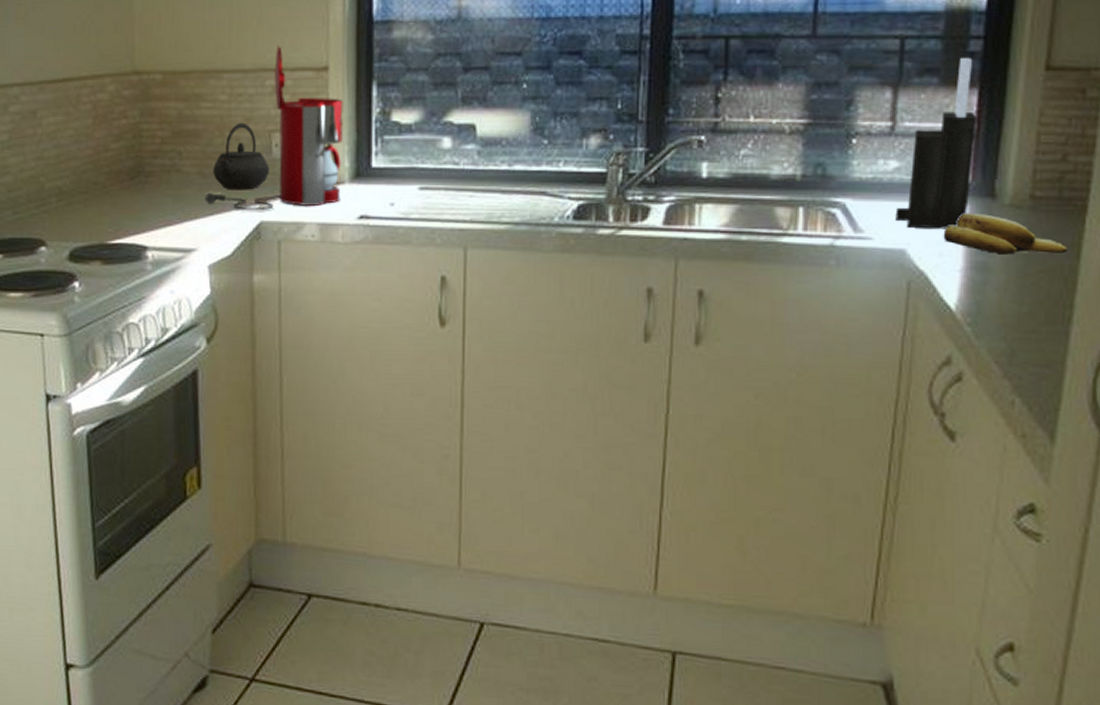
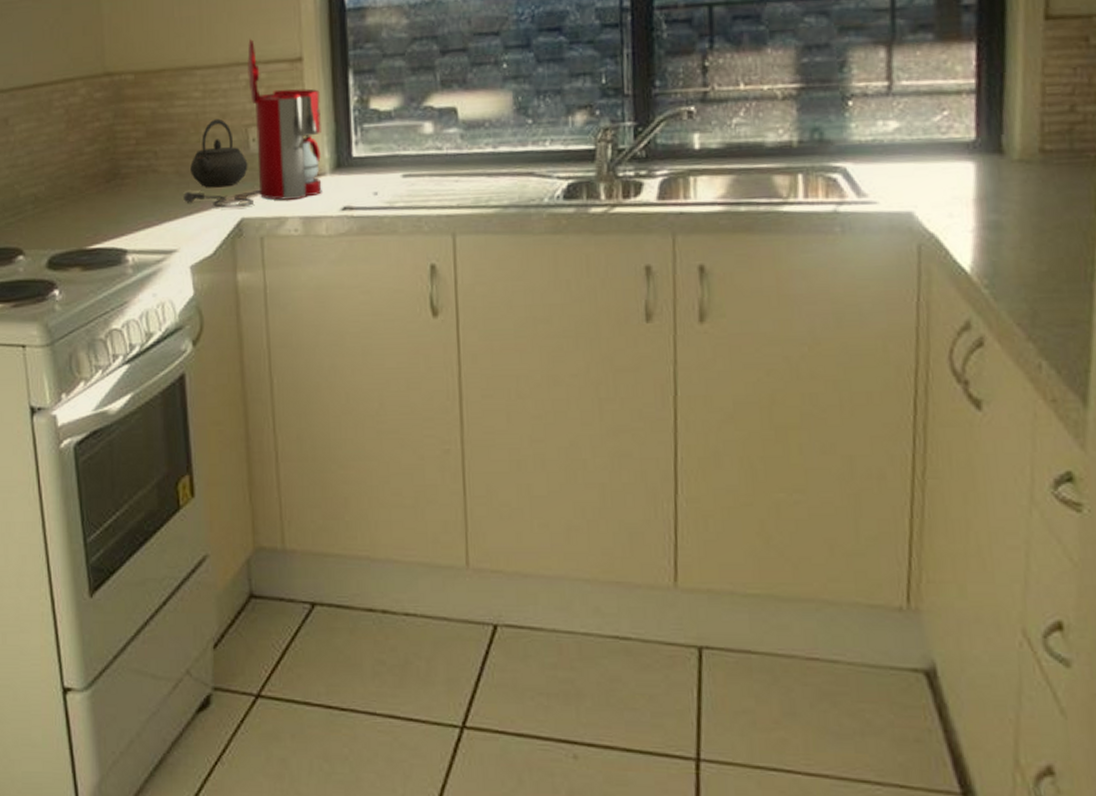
knife block: present [895,58,978,229] -> none [899,11,978,190]
banana: present [943,213,1069,255] -> none [951,170,1085,212]

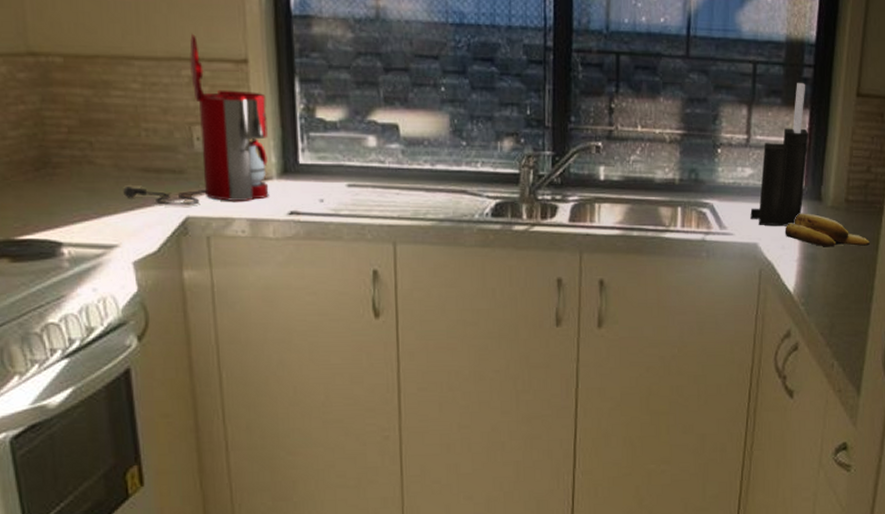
kettle: present [190,118,248,188] -> none [130,113,193,184]
knife block: none [899,11,978,190] -> present [750,83,809,226]
banana: none [951,170,1085,212] -> present [785,213,871,247]

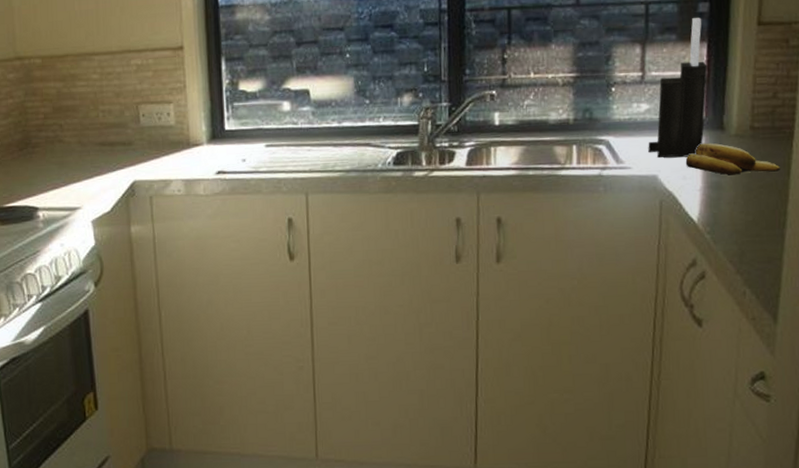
coffee maker: present [123,33,269,206] -> none [85,29,200,173]

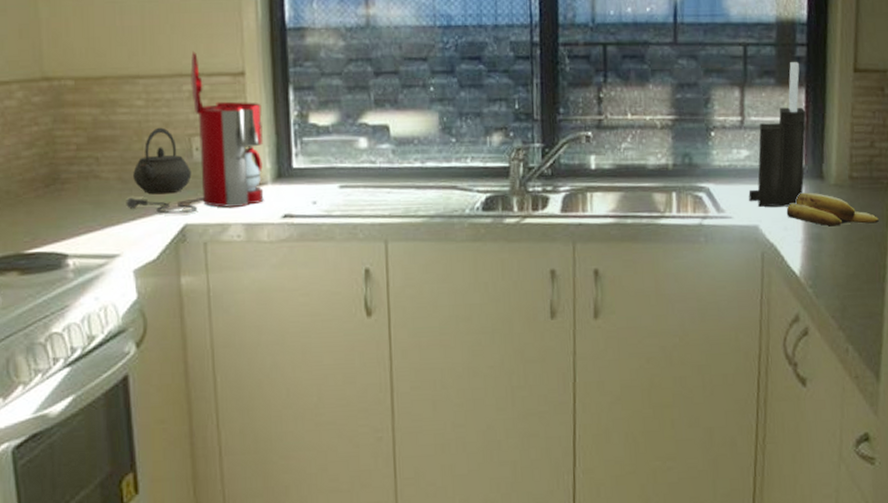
coffee maker: none [85,29,200,173] -> present [126,51,264,215]
kettle: none [90,97,139,156] -> present [133,127,192,195]

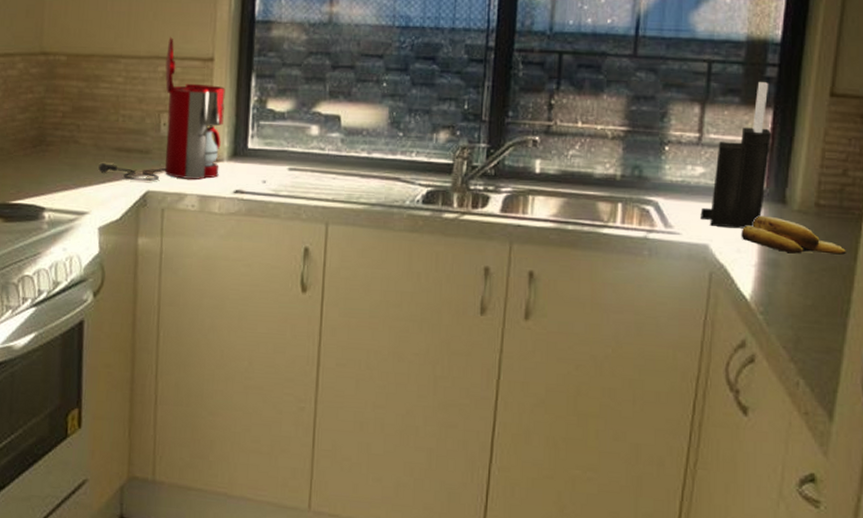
kettle: present [133,127,192,195] -> none [107,102,158,162]

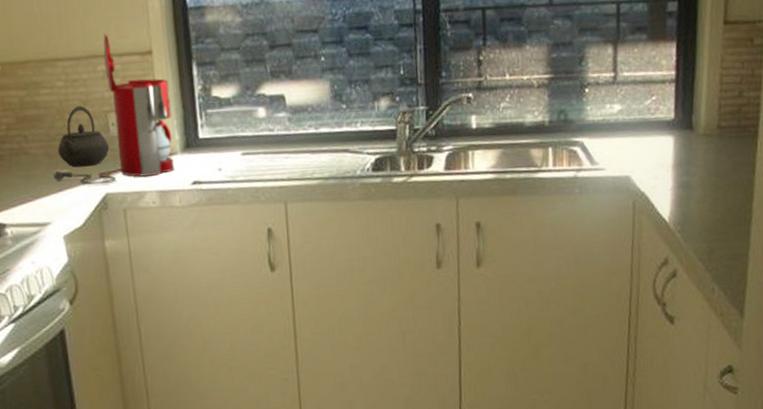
kettle: none [107,102,158,162] -> present [58,105,110,167]
knife block: present [700,82,772,229] -> none [621,17,677,158]
banana: present [741,215,847,255] -> none [656,142,747,175]

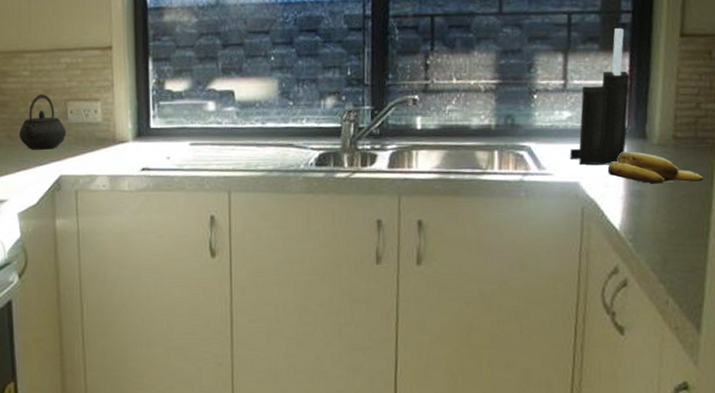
coffee maker: present [53,33,175,186] -> none [13,29,126,167]
knife block: none [621,17,677,158] -> present [570,28,630,165]
banana: none [656,142,747,175] -> present [607,151,704,184]

